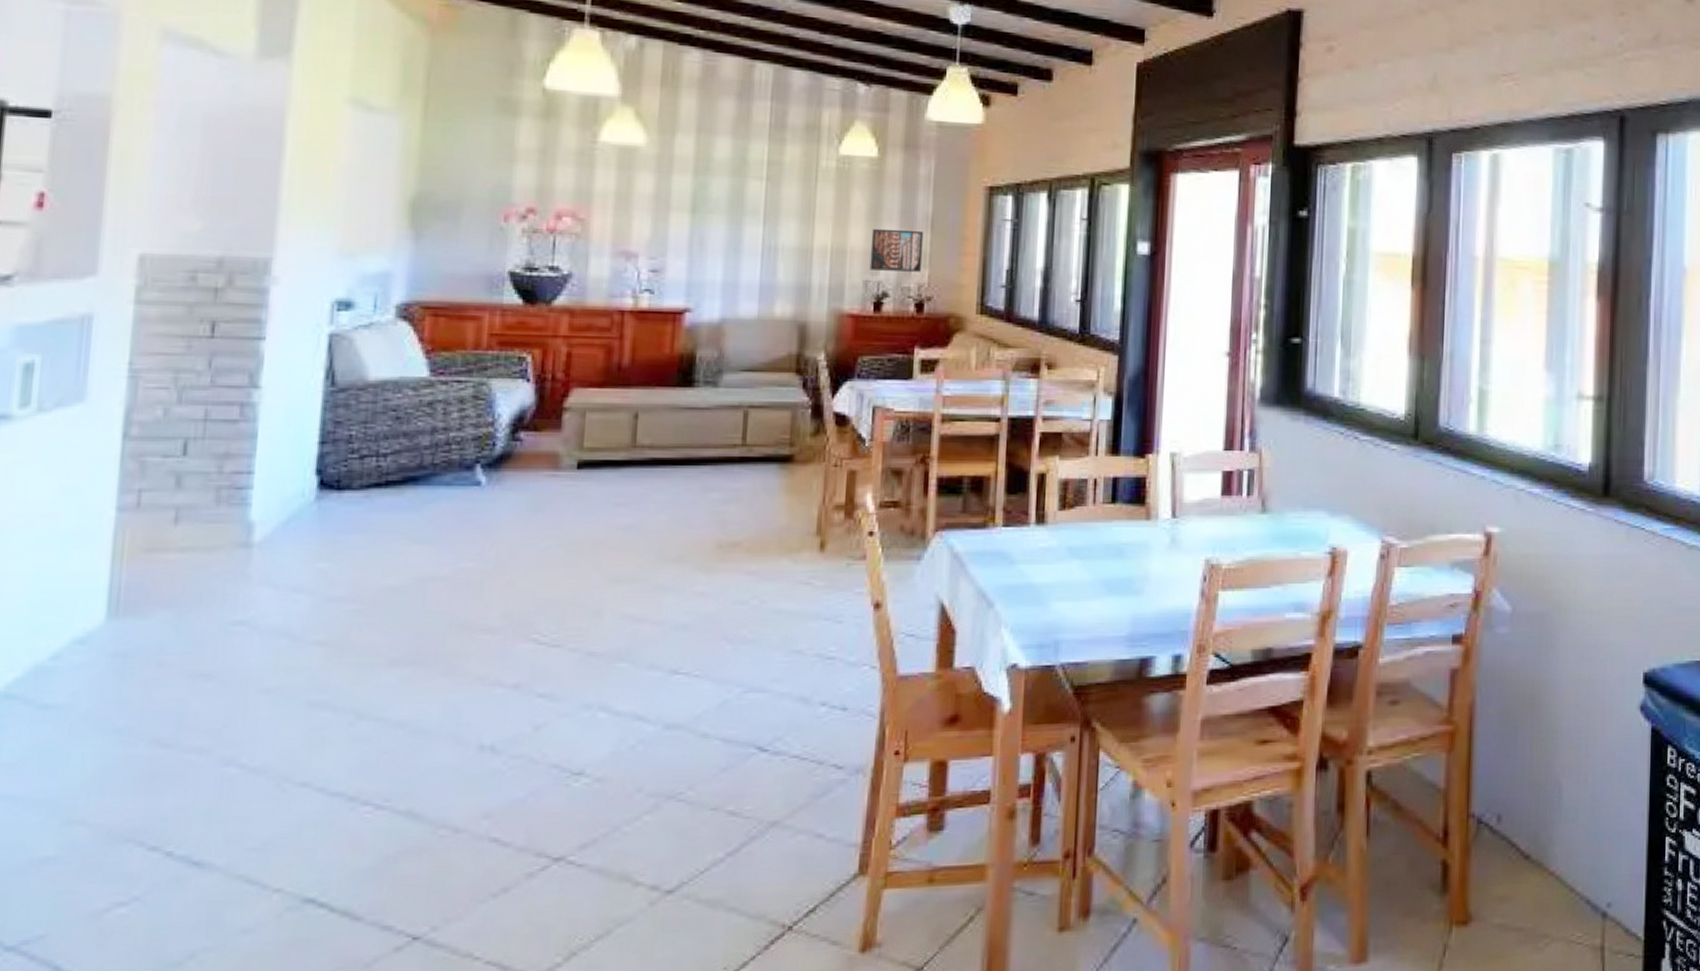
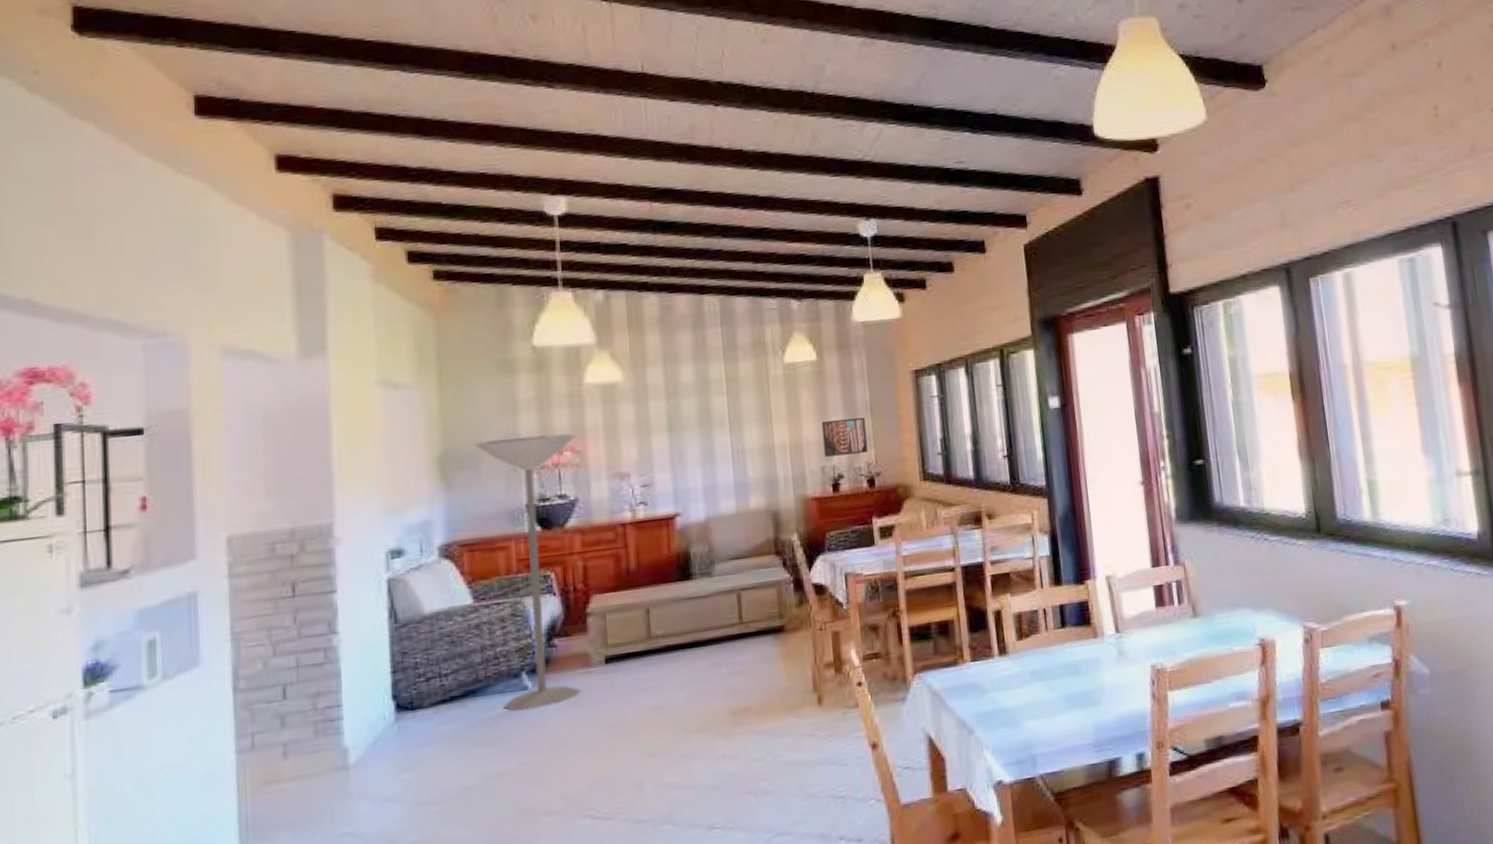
floor lamp: none [448,190,582,509] -> present [475,432,580,711]

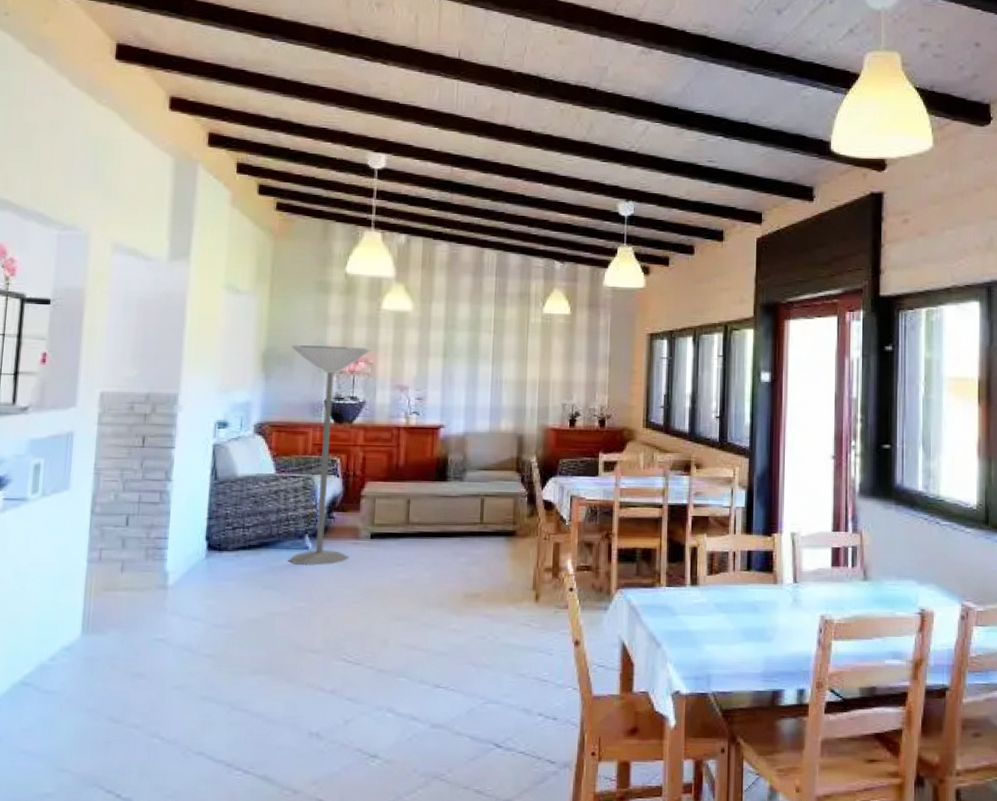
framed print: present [821,417,869,457] -> none [566,366,604,397]

